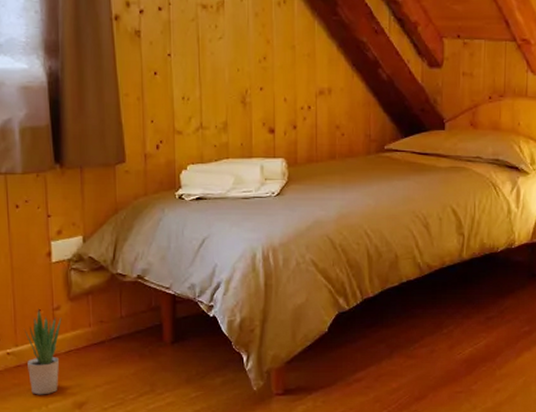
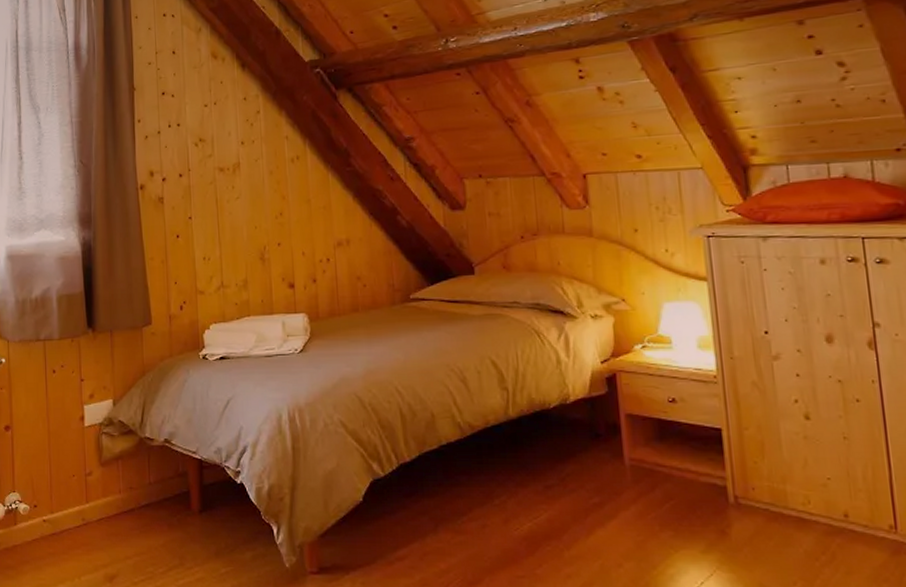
potted plant: present [25,308,62,395] -> none [60,474,94,566]

